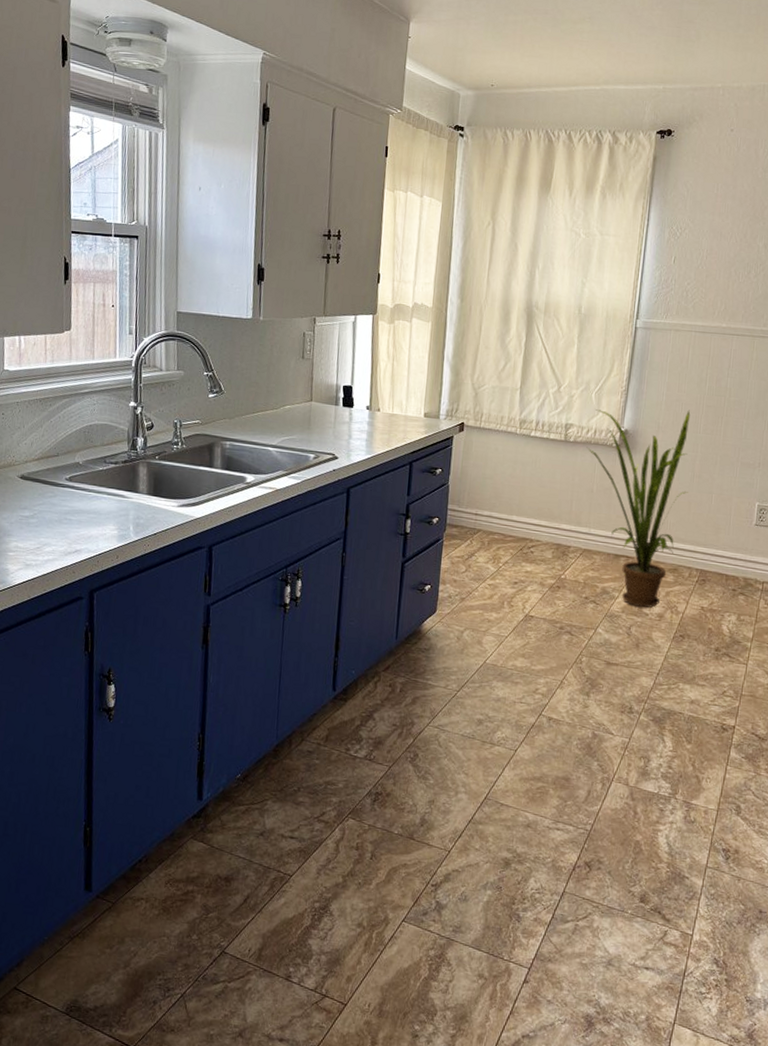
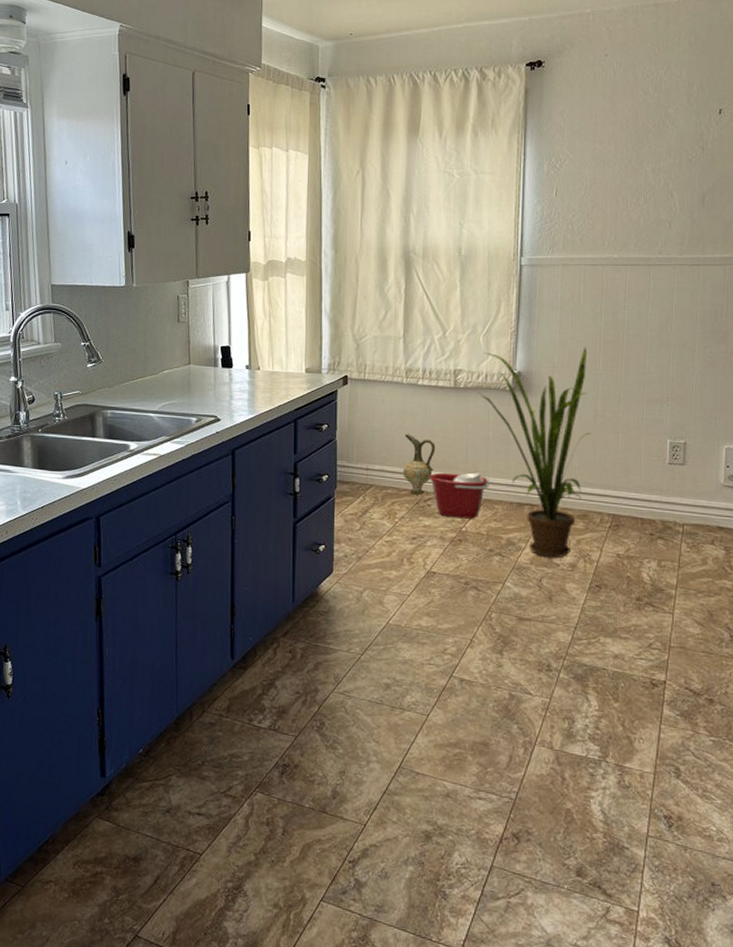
ceramic jug: none [509,482,543,542] -> present [402,433,436,495]
bucket: none [534,521,590,567] -> present [429,472,489,519]

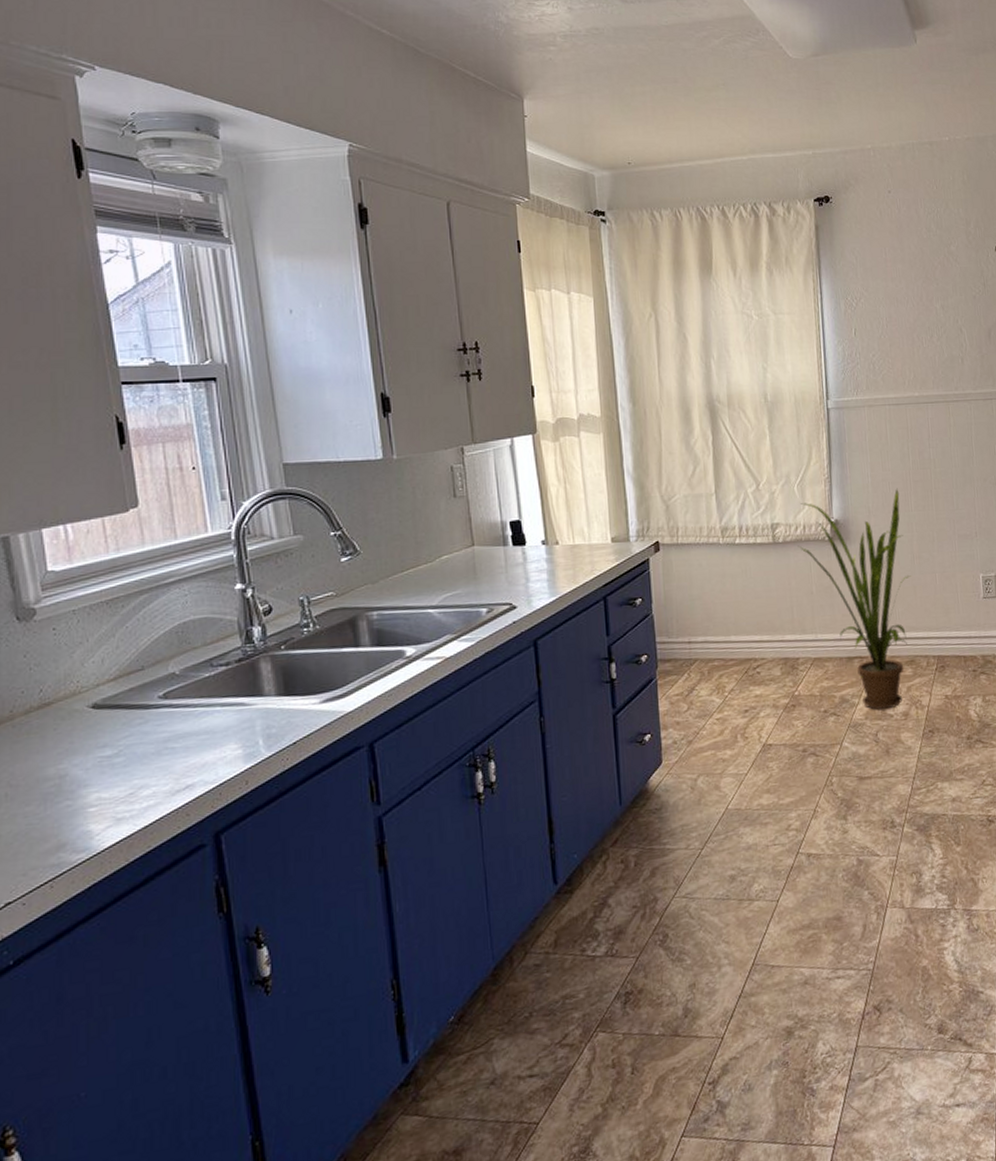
ceramic jug: present [402,433,436,495] -> none [726,597,760,663]
bucket: present [429,472,489,519] -> none [755,631,818,683]

